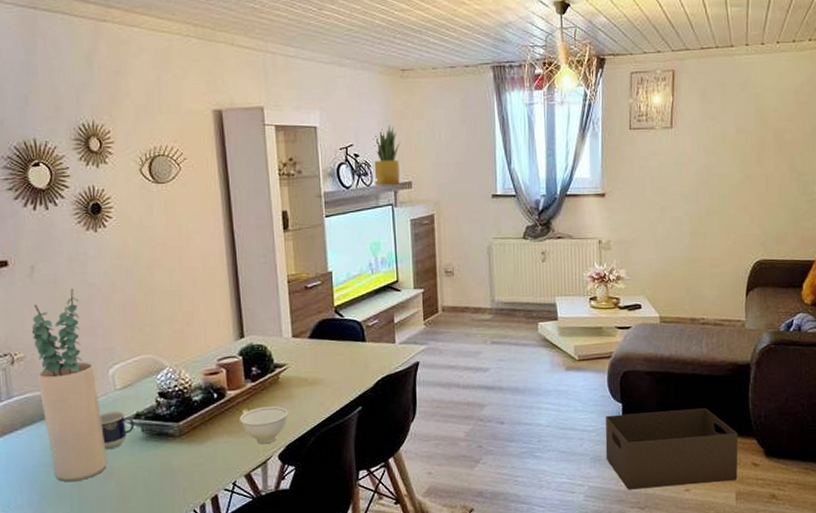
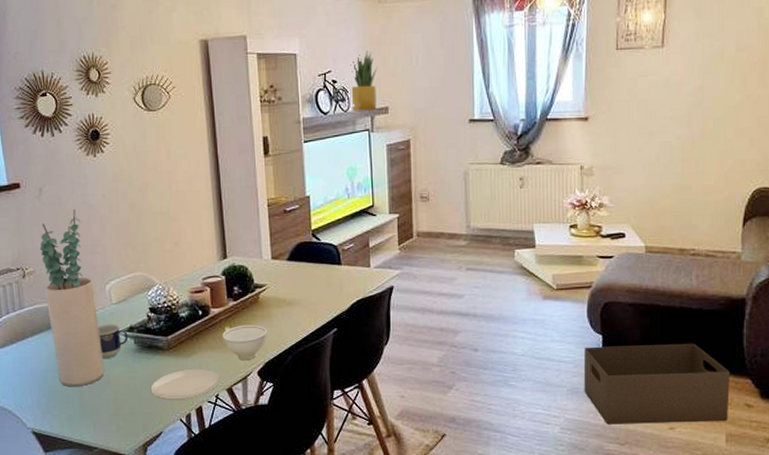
plate: none [160,454,237,490] -> present [150,368,220,400]

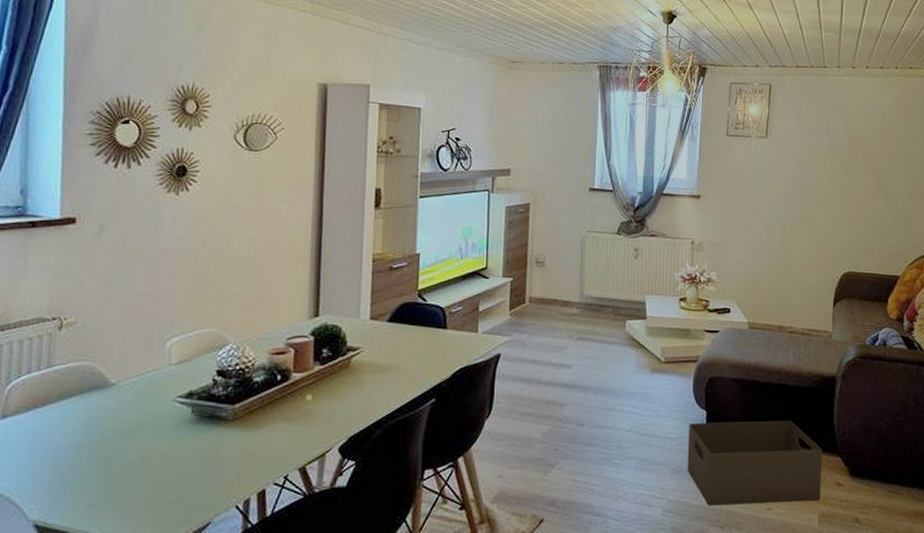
vase: present [39,210,105,387] -> none [83,252,151,467]
cup: present [98,323,129,359] -> none [146,388,185,432]
plate: present [150,368,220,400] -> none [203,443,292,482]
bowl: present [222,324,267,361] -> none [301,392,356,435]
planter: present [350,50,378,112] -> none [472,112,503,172]

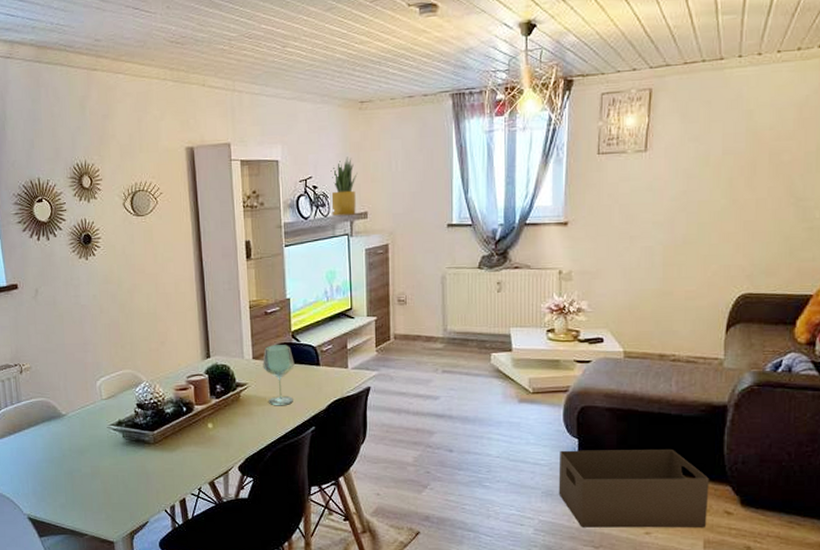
wine glass: none [381,304,419,375] -> present [262,345,295,406]
planter: none [472,112,503,172] -> present [330,157,358,217]

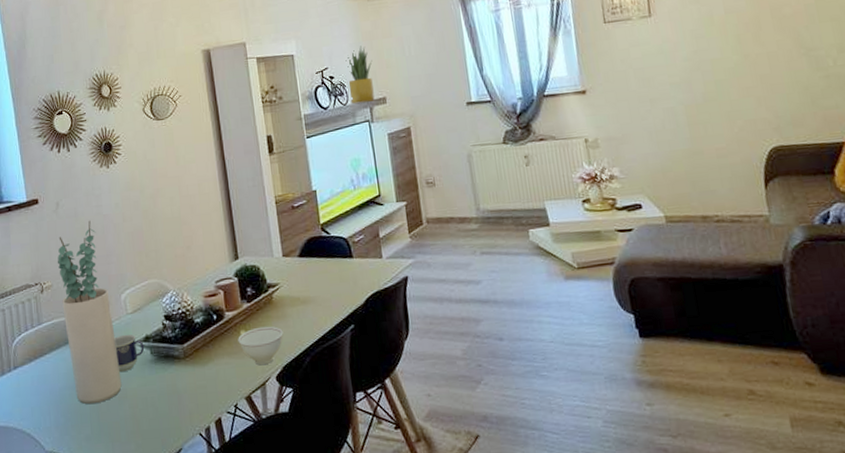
vase: none [35,310,95,477] -> present [57,221,122,405]
cup: none [89,418,117,452] -> present [114,334,145,373]
bowl: none [205,421,248,456] -> present [238,326,283,366]
wine glass: present [262,345,295,406] -> none [293,239,329,305]
storage basket: present [558,450,709,528] -> none [617,318,789,415]

